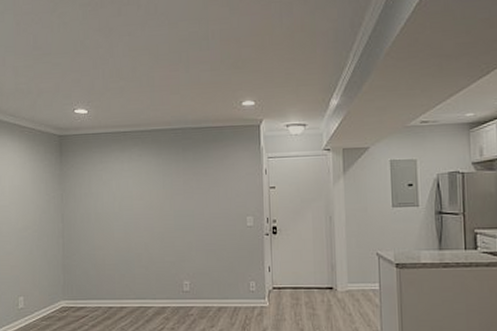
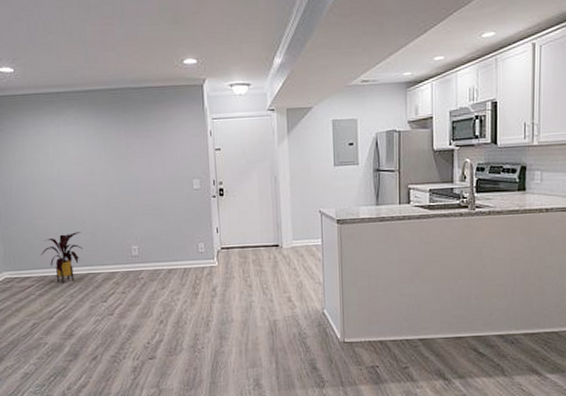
house plant: none [97,264,137,315] -> present [41,232,83,283]

